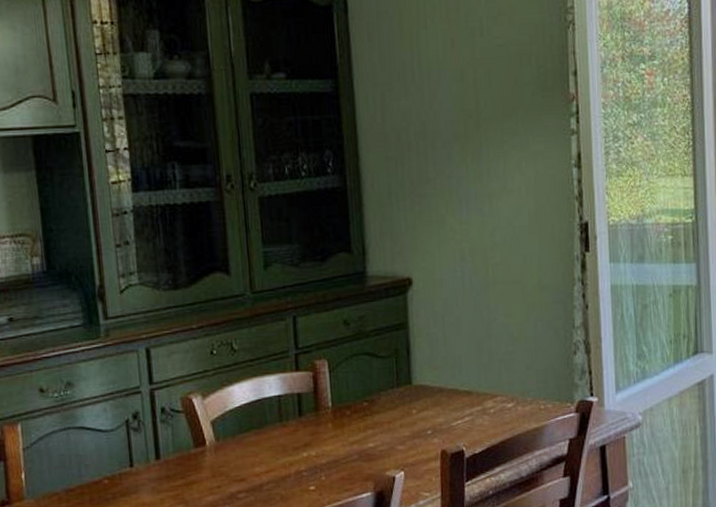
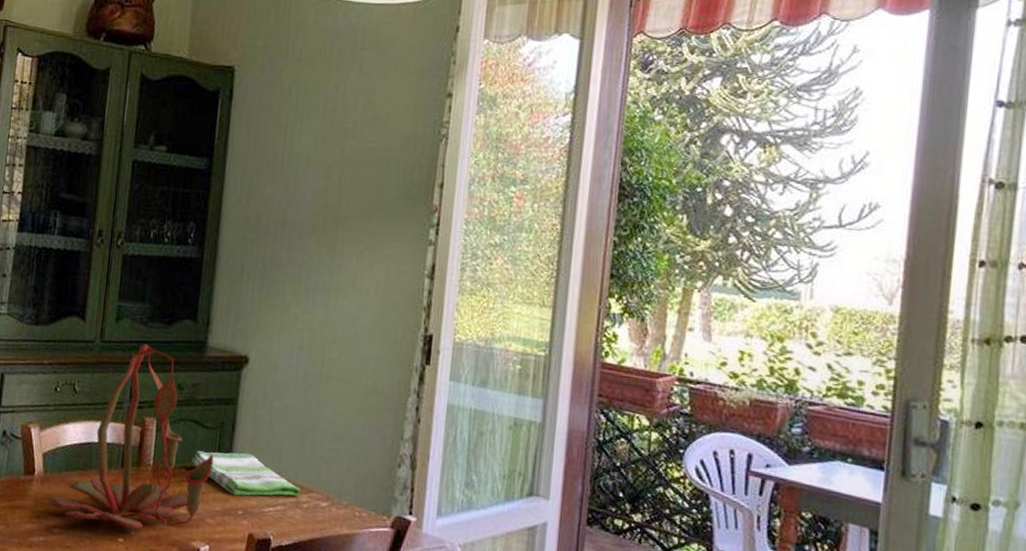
plant: none [227,286,395,479] -> present [49,344,214,529]
dish towel: none [371,373,485,417] -> present [192,450,300,496]

